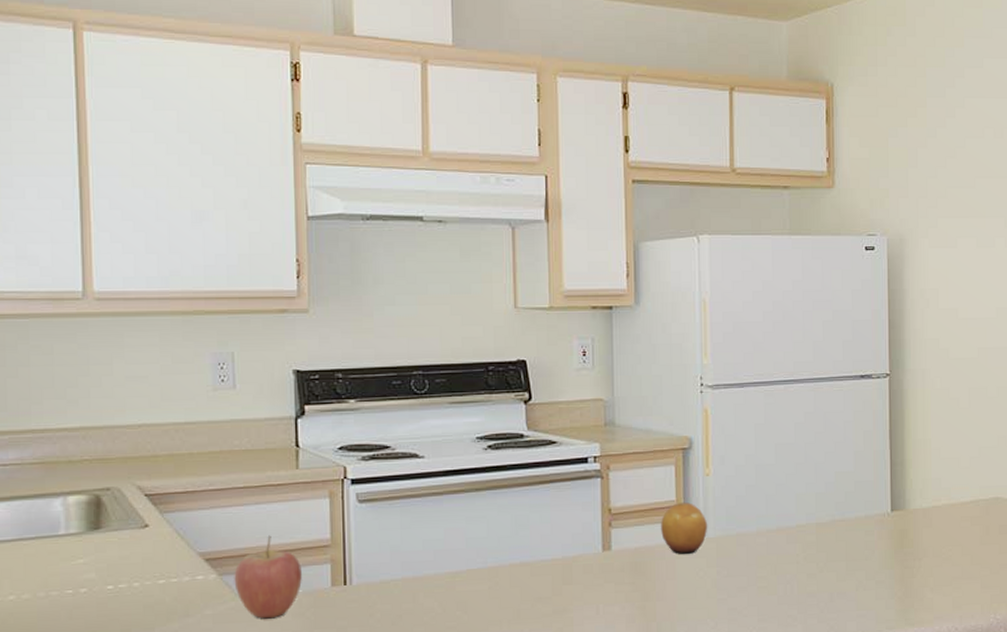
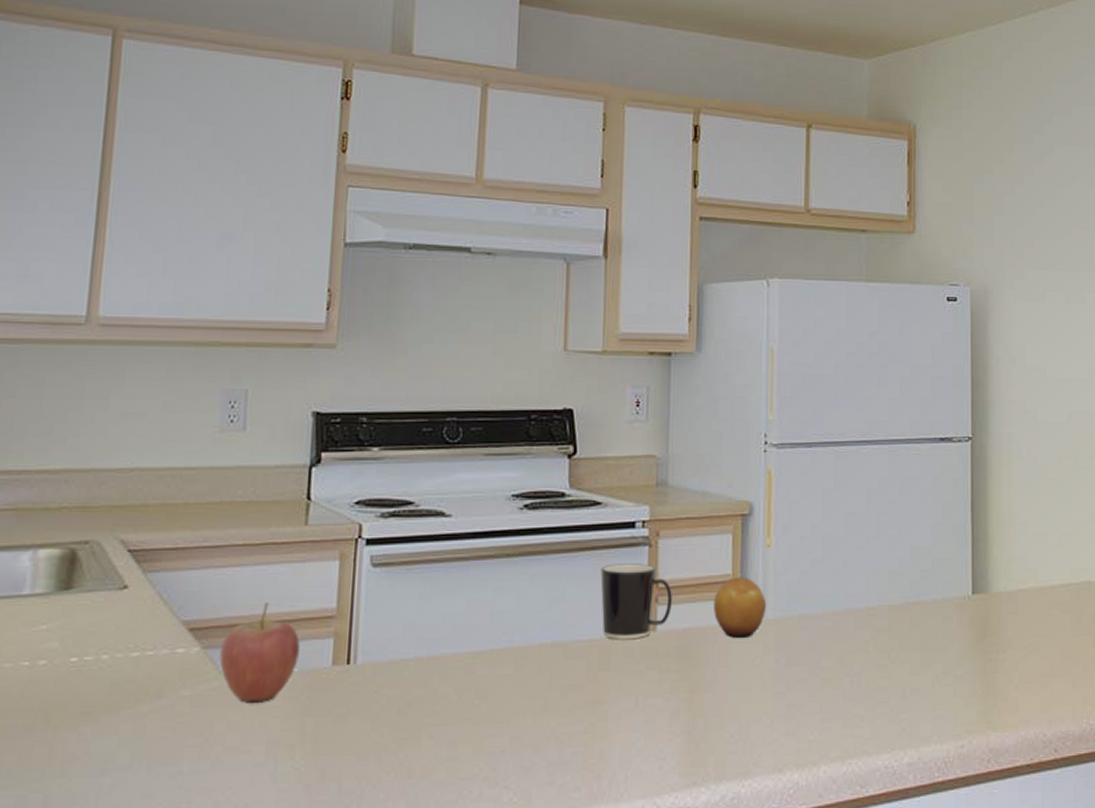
mug: none [559,493,624,560] -> present [600,563,672,641]

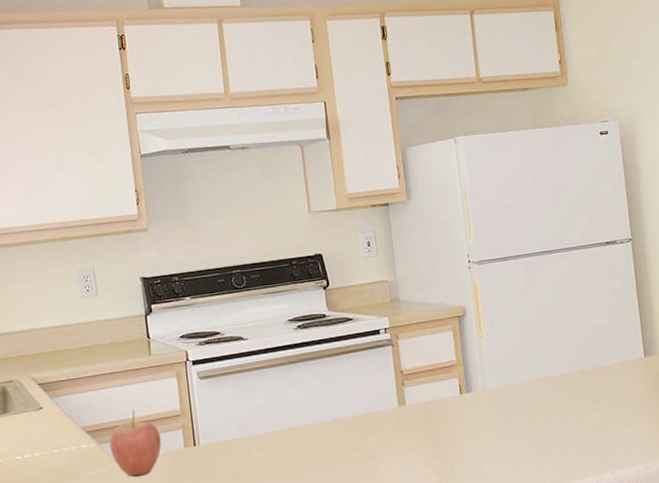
mug: present [600,563,672,641] -> none [359,358,415,414]
fruit: present [714,577,767,639] -> none [445,361,486,406]

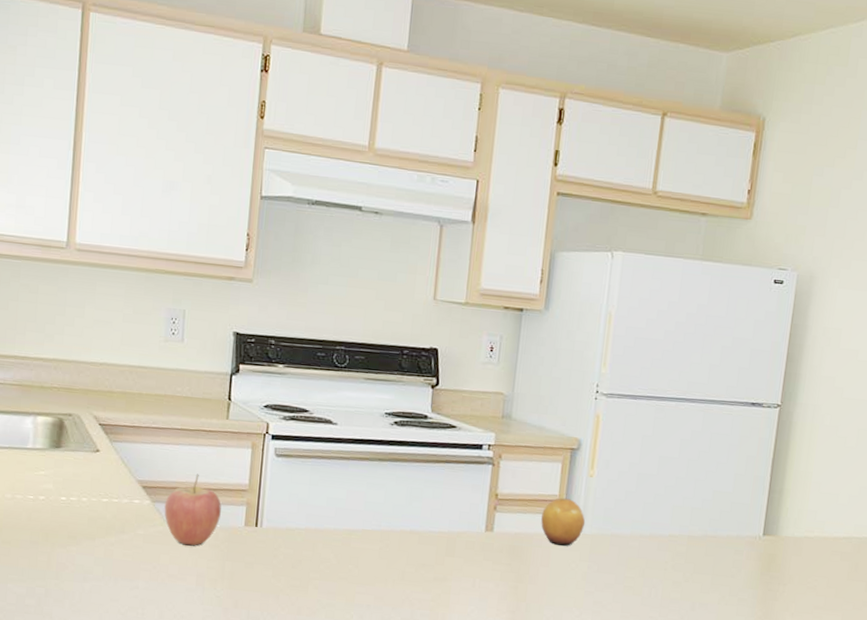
fruit: none [445,361,486,406] -> present [541,498,586,546]

